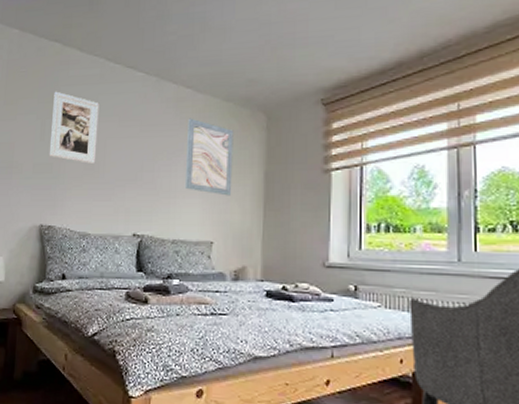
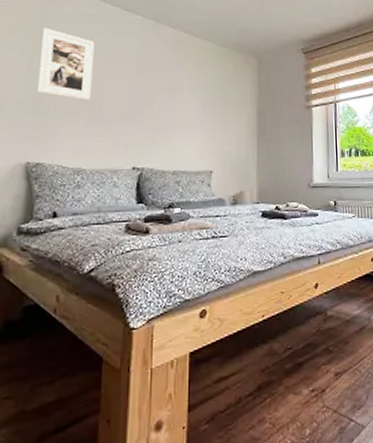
wall art: present [184,118,234,196] -> none [184,59,229,129]

